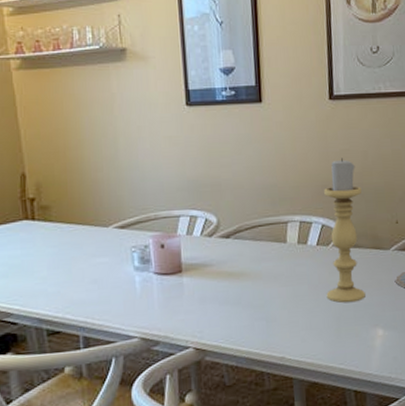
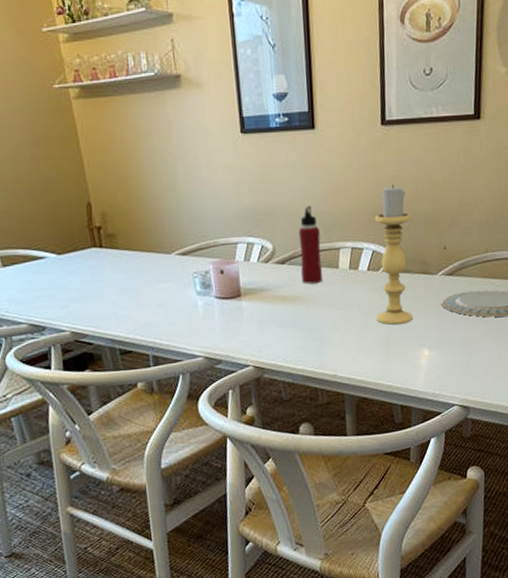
water bottle: none [244,178,270,260] -> present [298,205,323,285]

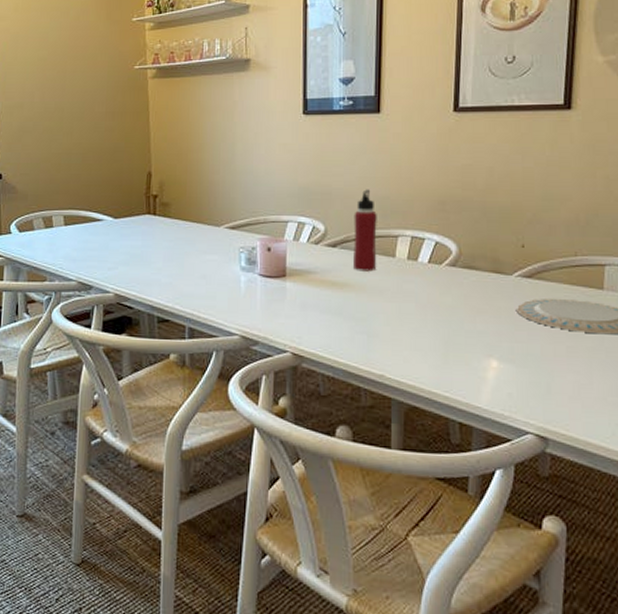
candle holder: present [375,184,413,326] -> none [435,173,483,328]

